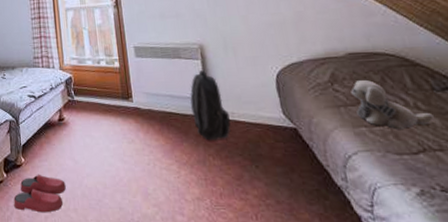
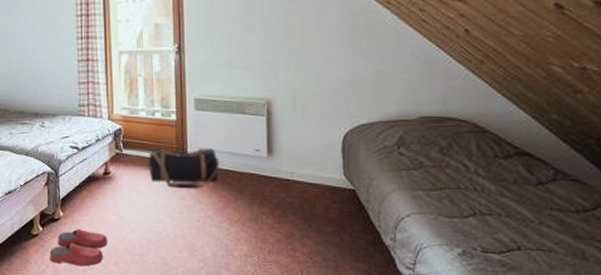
duffel bag: none [96,93,163,132] -> present [147,149,220,188]
backpack: present [190,70,231,141] -> none [249,128,289,200]
plush toy: present [351,79,434,129] -> none [416,144,490,194]

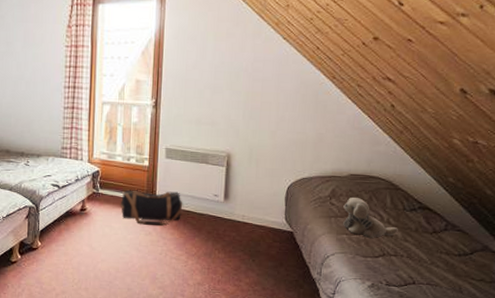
slippers: present [49,228,108,267] -> none [26,257,80,291]
plush toy: none [416,144,490,194] -> present [343,196,398,238]

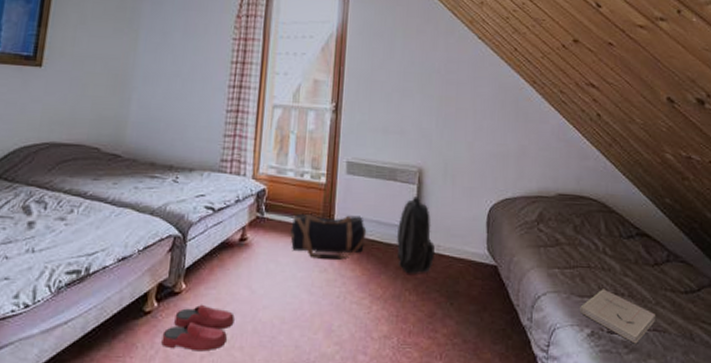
slippers: none [26,257,80,291] -> present [161,304,235,352]
backpack: none [208,176,240,237] -> present [396,196,435,274]
plush toy: present [343,196,398,238] -> none [553,221,616,272]
book: none [363,251,429,294] -> present [580,289,655,344]

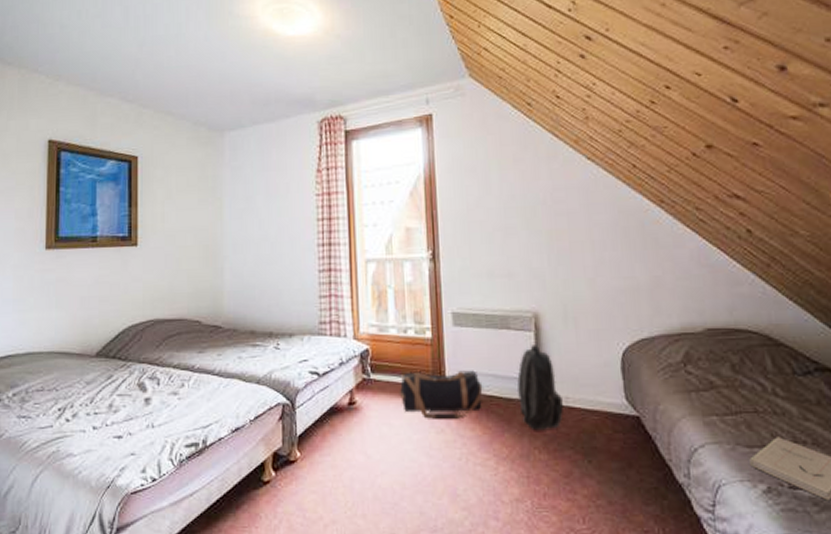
slippers: present [161,304,235,352] -> none [283,472,353,520]

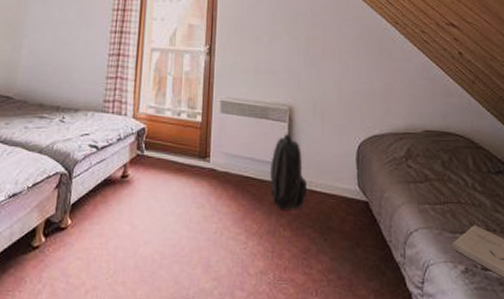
duffel bag: present [399,372,483,419] -> none [167,152,241,196]

